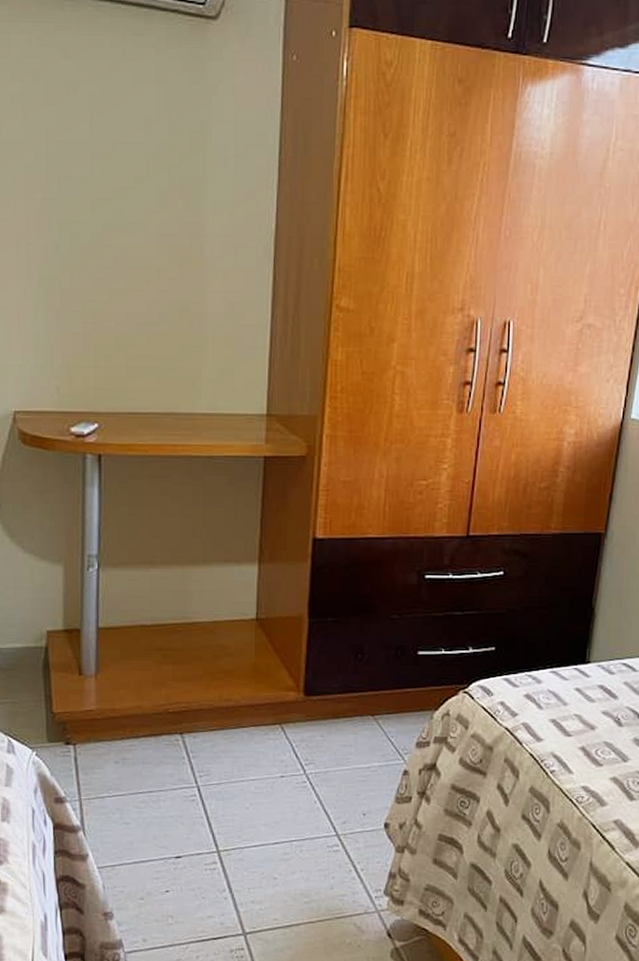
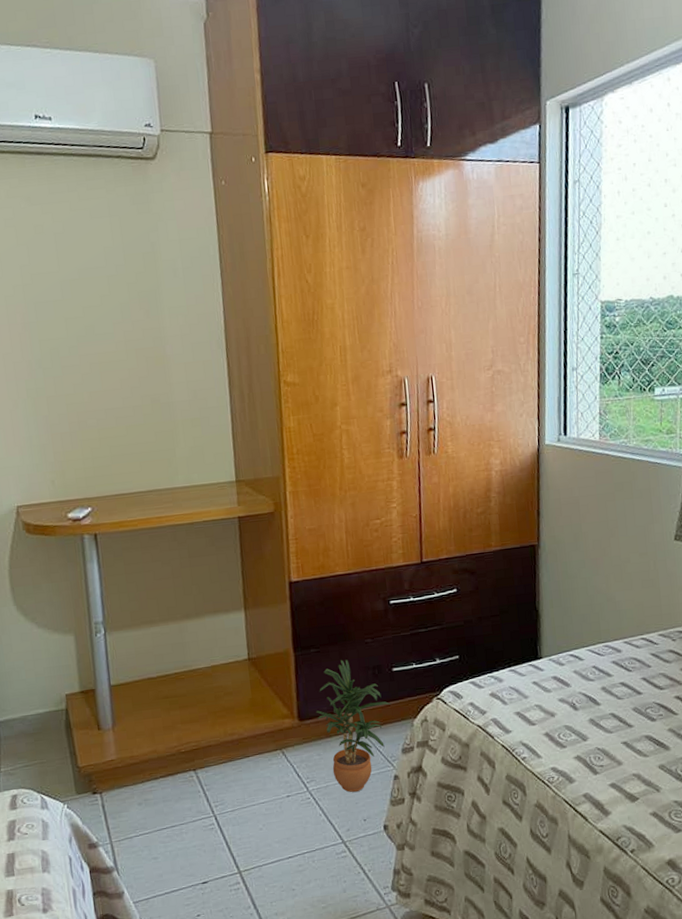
potted plant: none [324,633,411,782] -> present [315,659,391,792]

